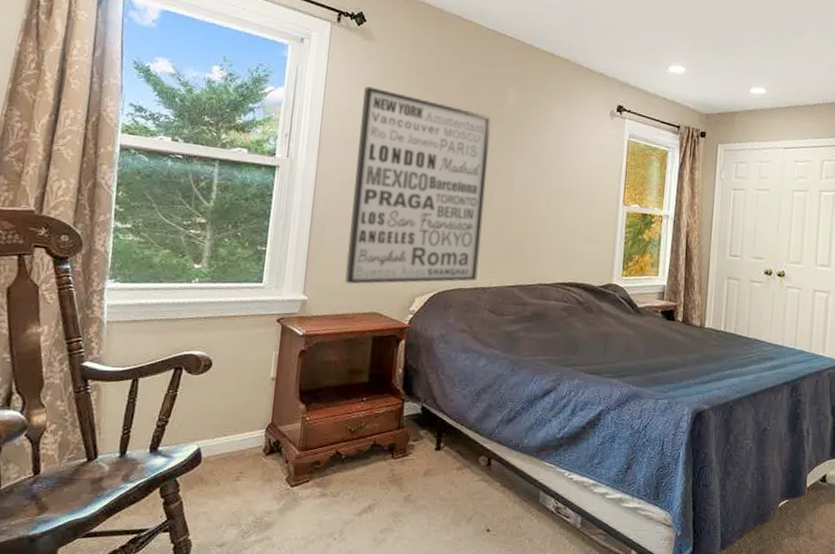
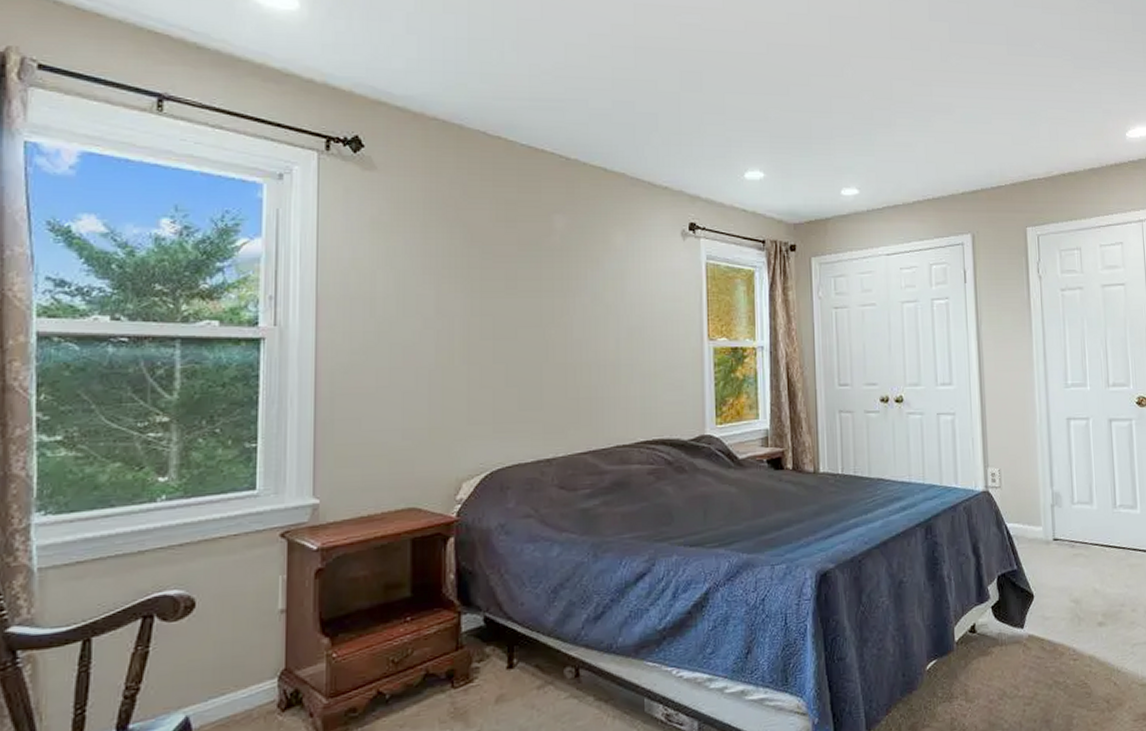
wall art: present [345,86,492,284] -> none [366,227,538,477]

